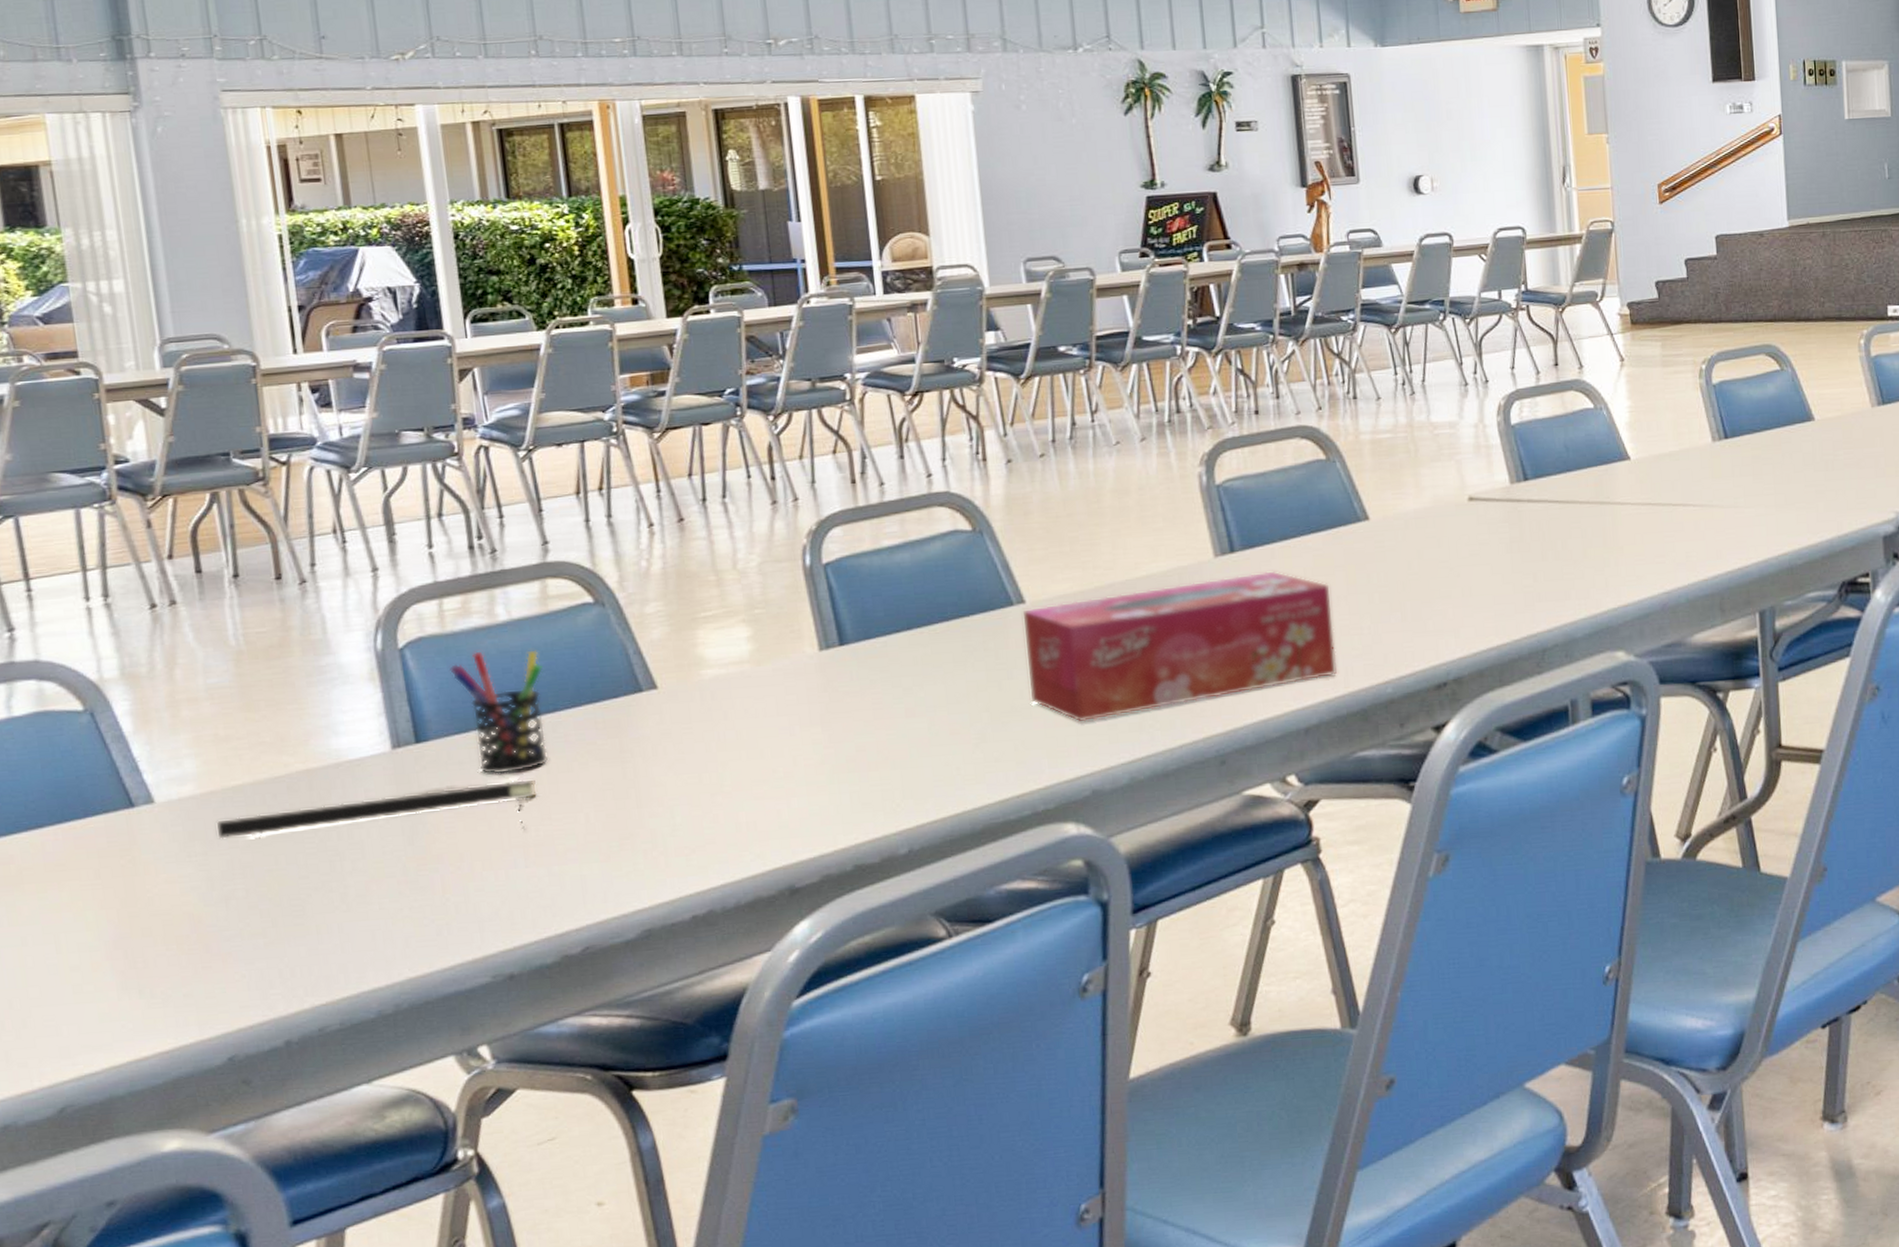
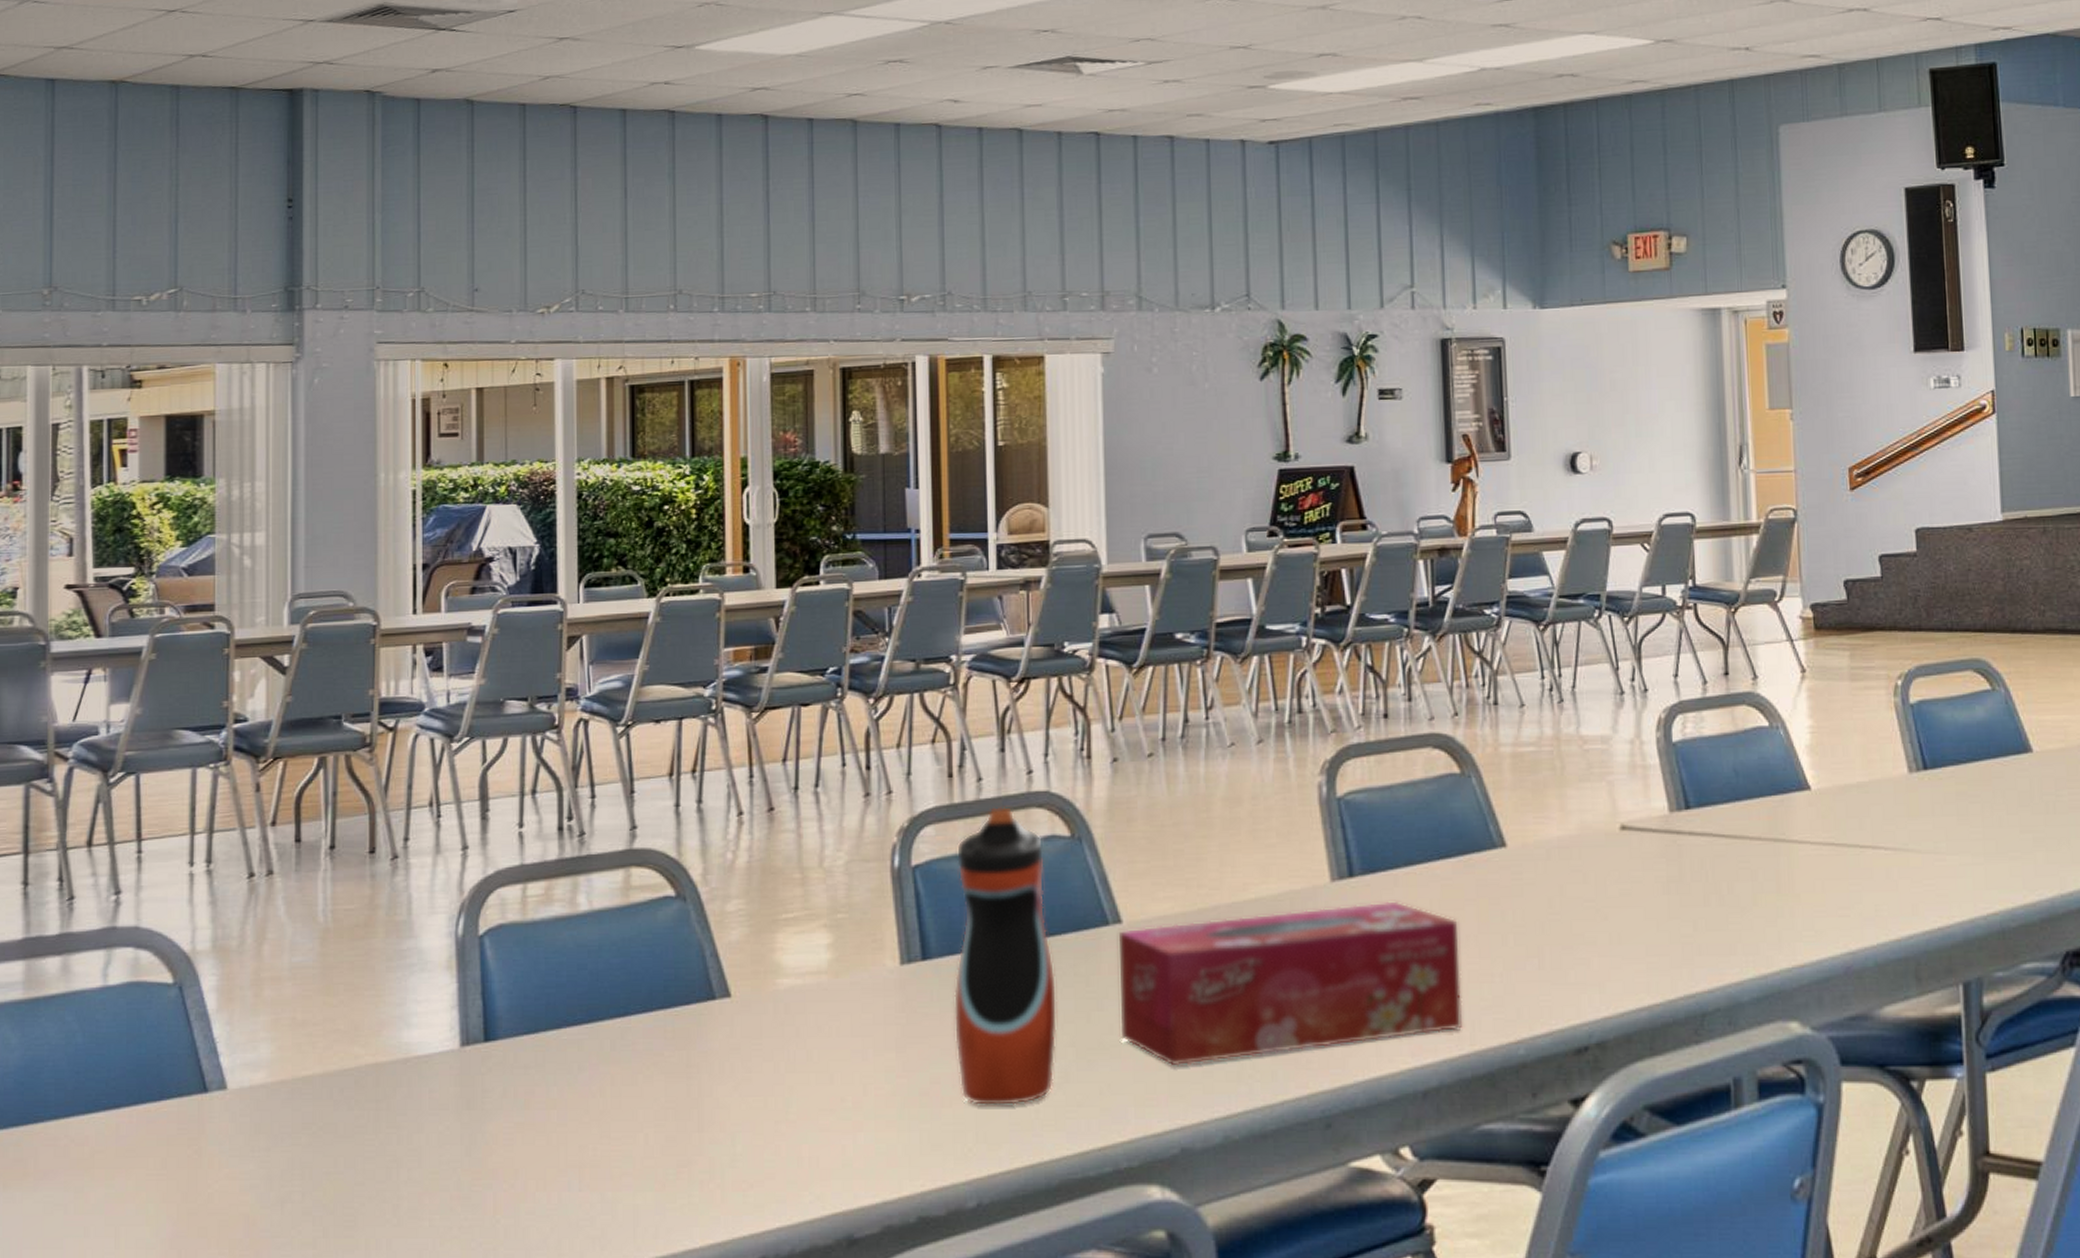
notepad: present [215,779,537,839] -> none [281,1091,598,1147]
pen holder: present [449,650,549,775] -> none [526,943,619,1082]
water bottle: none [866,507,972,768] -> present [953,807,1058,1106]

